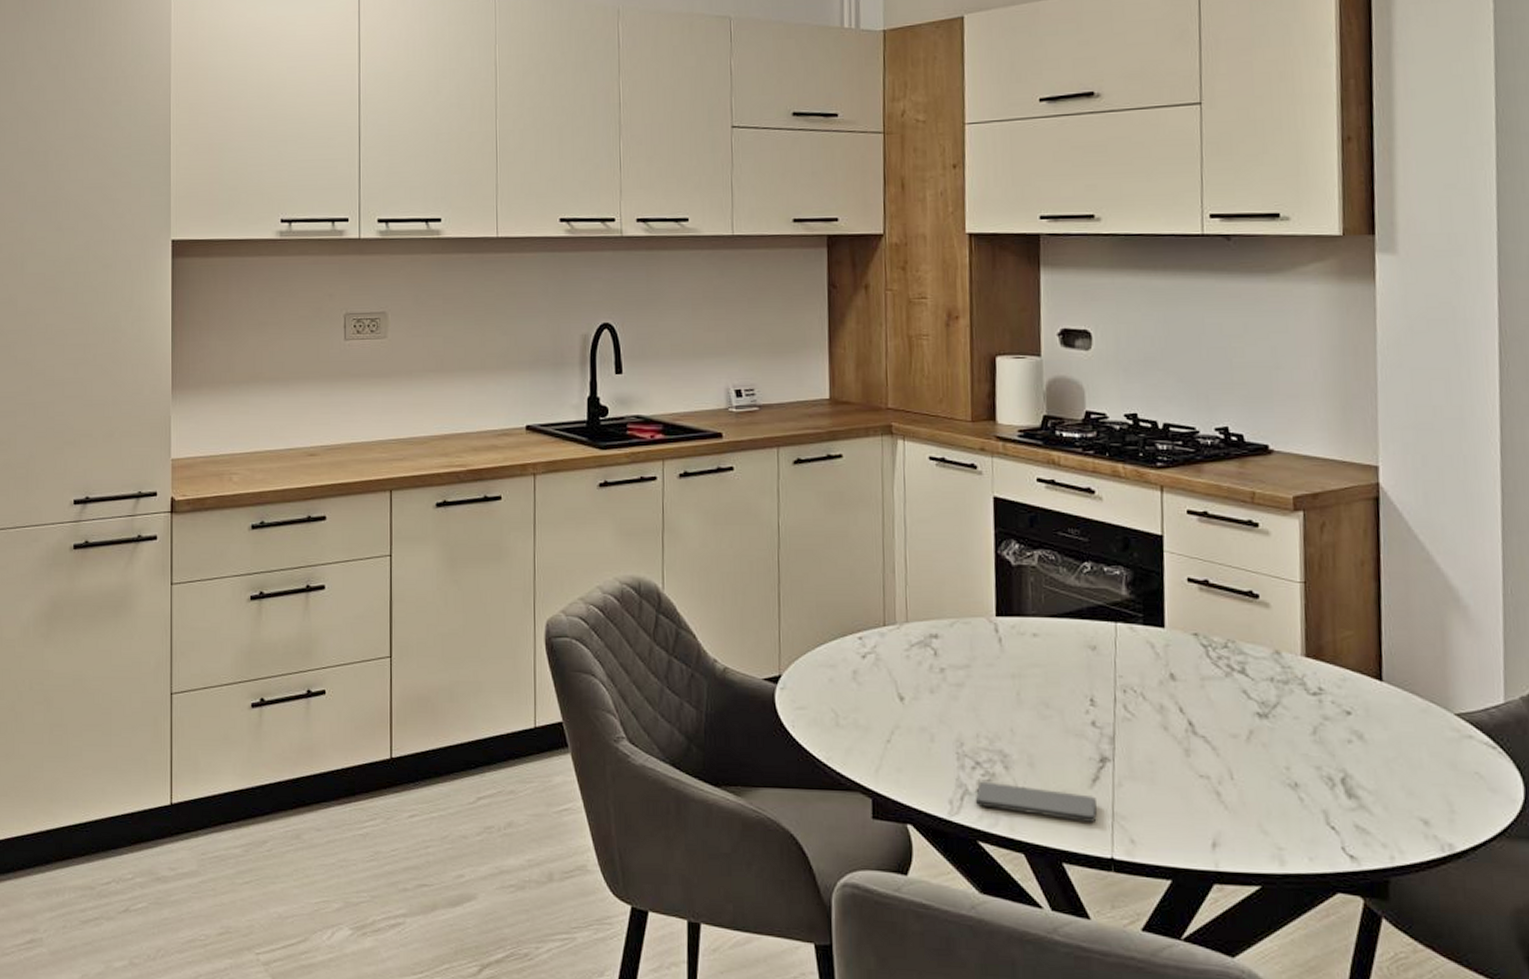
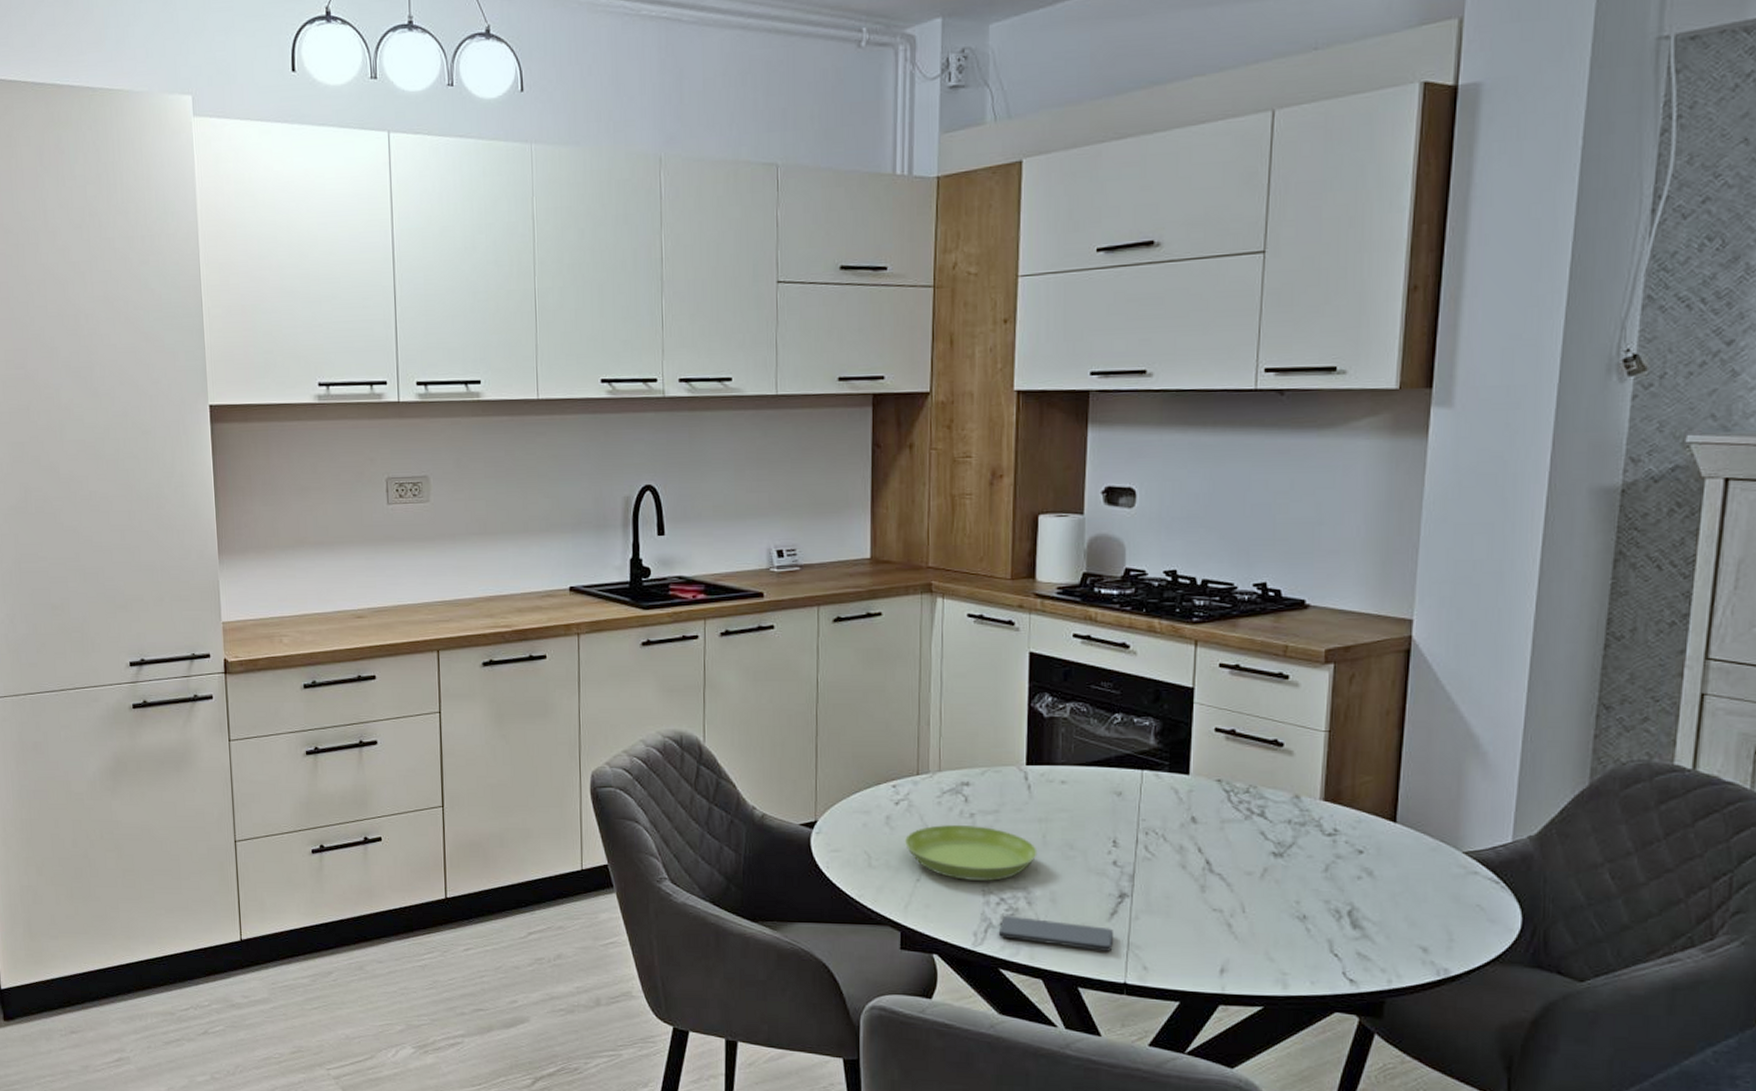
saucer: none [874,680,1012,743] -> present [905,824,1037,881]

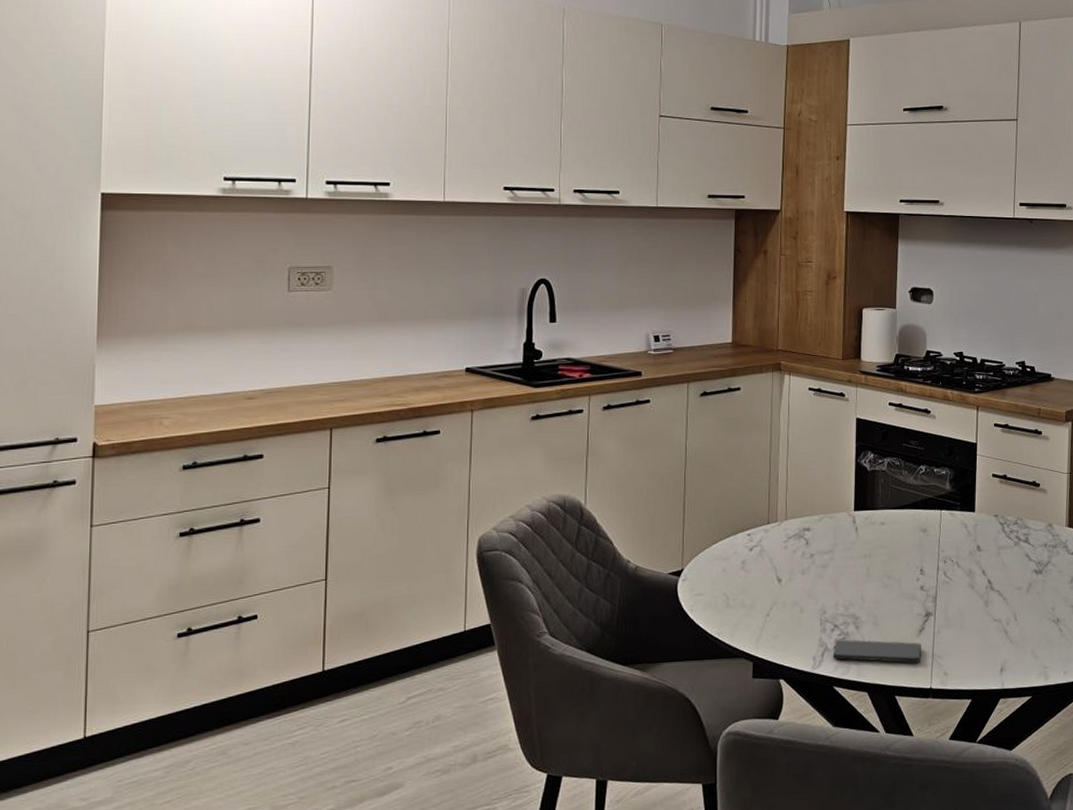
saucer: present [905,824,1037,881] -> none [758,564,863,612]

